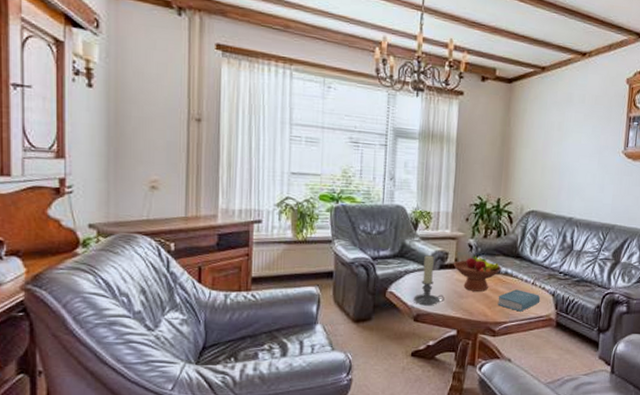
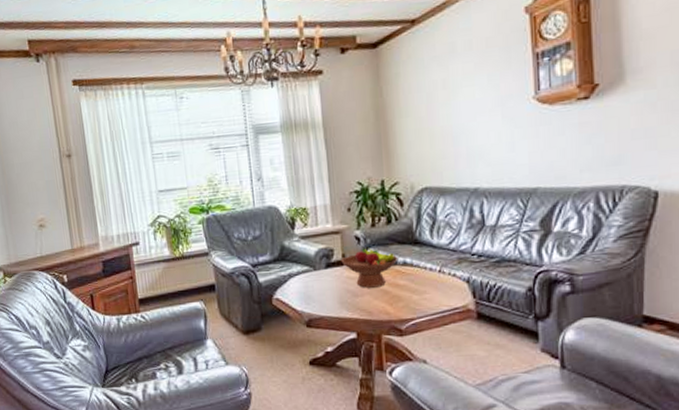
candle holder: present [413,255,444,306] -> none [301,254,337,310]
book: present [497,289,541,312] -> none [399,280,453,305]

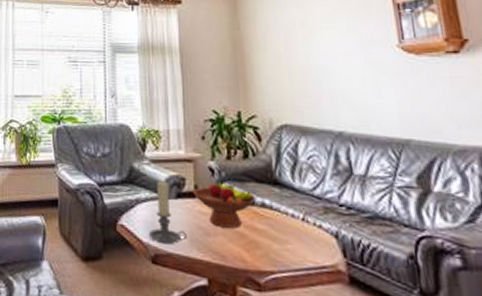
candle holder: none [301,254,337,310] -> present [148,181,187,245]

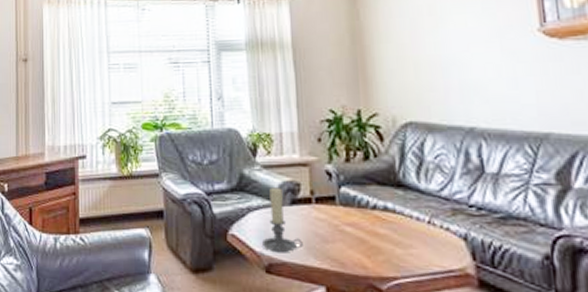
fruit bowl: present [192,178,256,228] -> none [308,182,378,234]

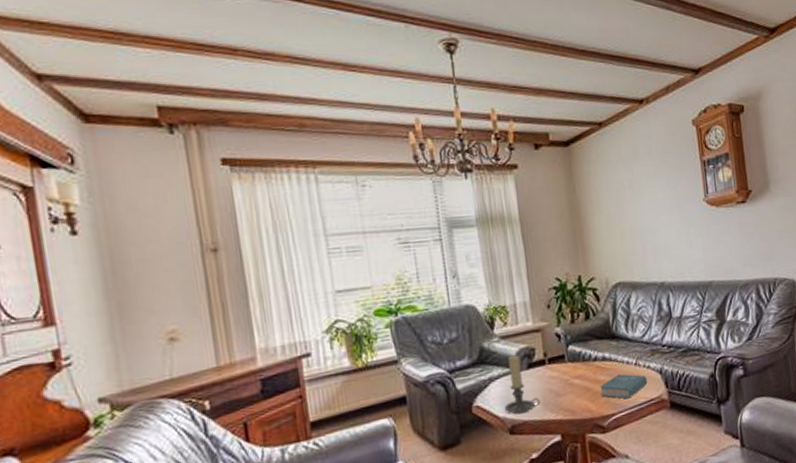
book: none [379,231,446,263] -> present [600,374,648,399]

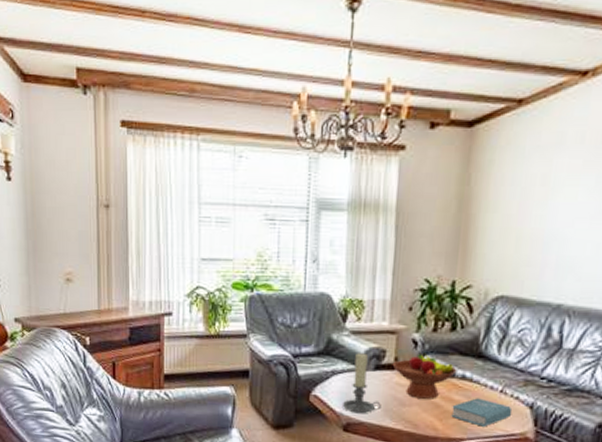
fruit bowl: none [542,342,598,387] -> present [392,351,457,399]

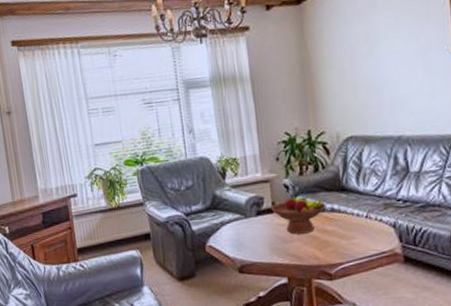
candle holder: present [342,353,381,414] -> none [234,203,268,256]
book: present [451,398,513,427] -> none [328,225,380,250]

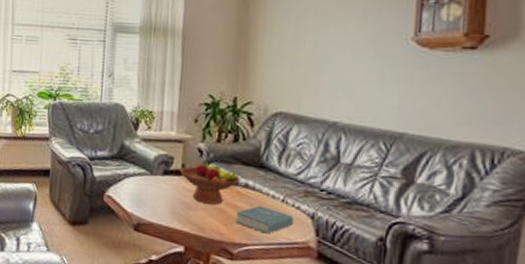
book: none [328,225,380,250] -> present [235,206,294,234]

